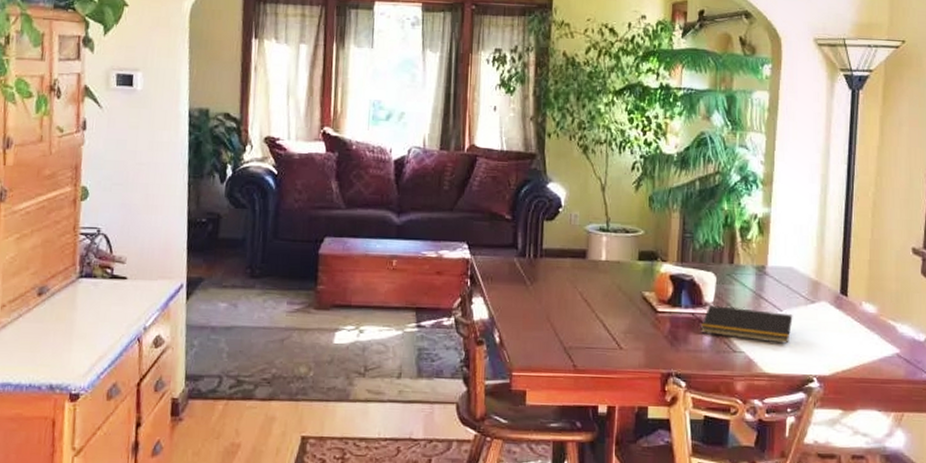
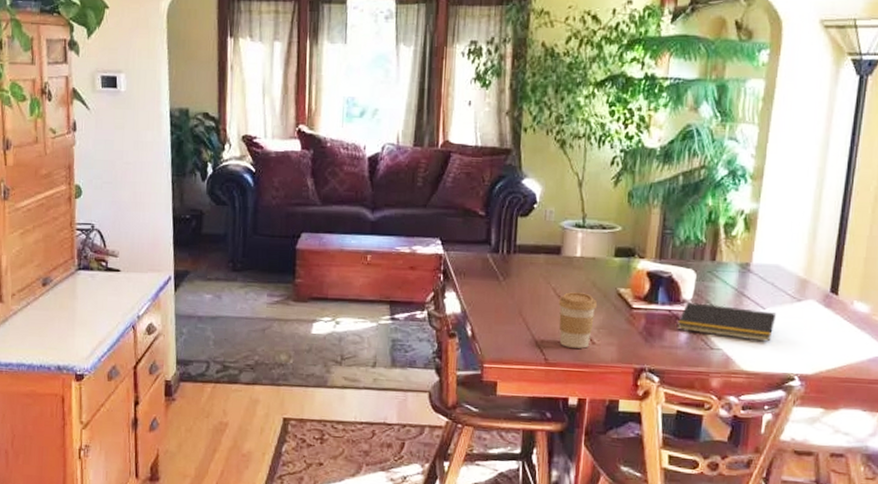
coffee cup: none [585,296,624,354] -> present [558,292,598,349]

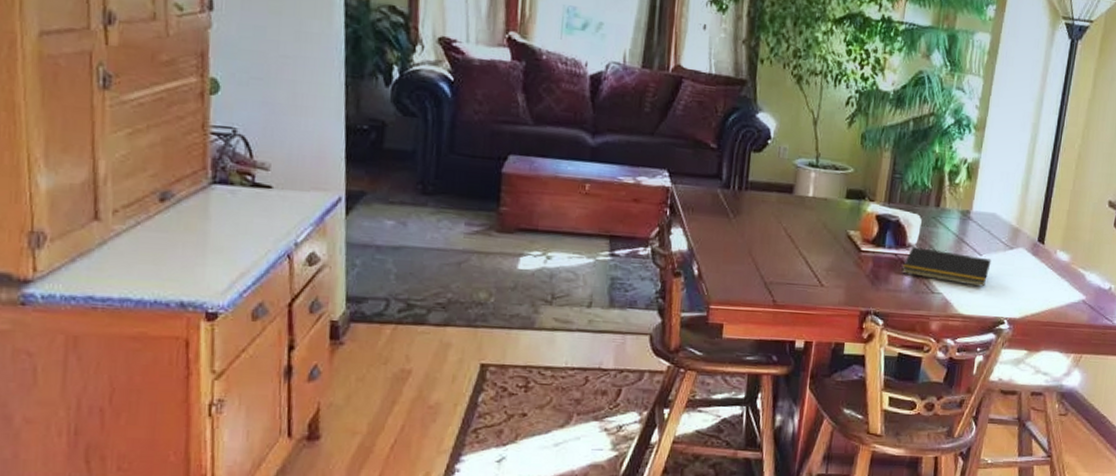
coffee cup: present [558,292,598,349] -> none [788,232,828,291]

